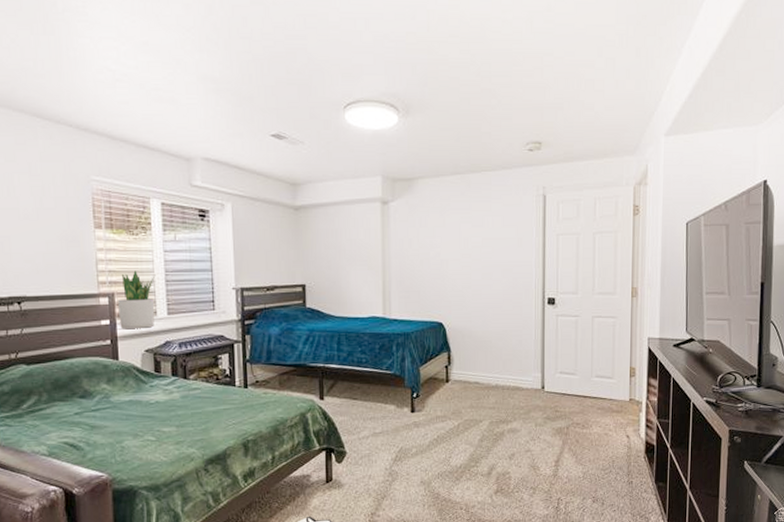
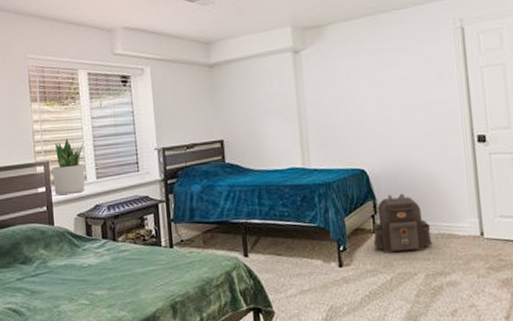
backpack: none [444,347,499,401] -> present [373,193,433,253]

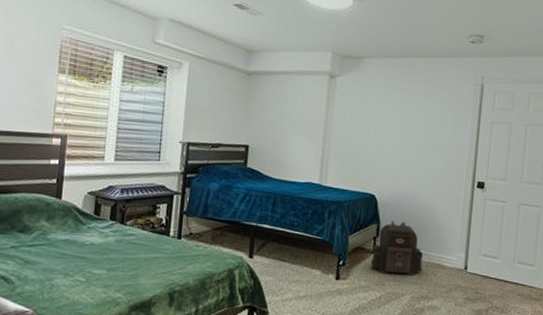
planter: present [52,138,86,196] -> none [68,116,109,172]

